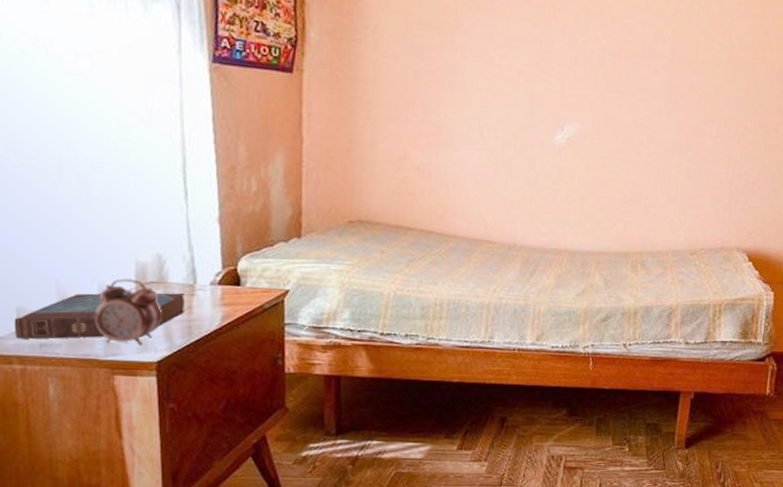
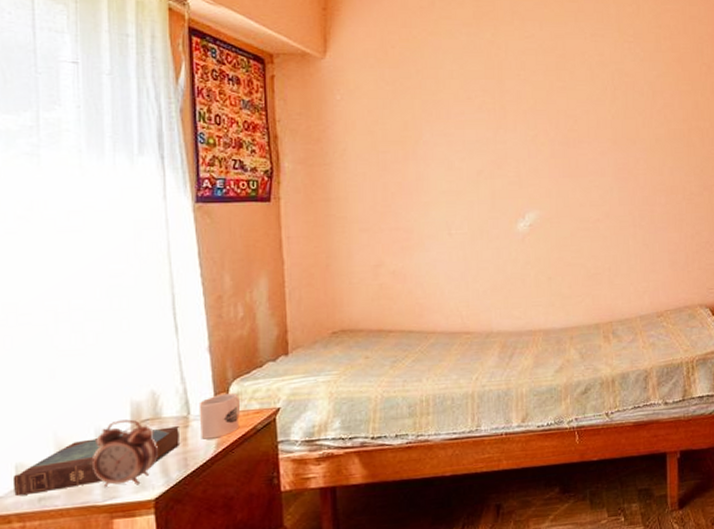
mug: none [205,268,249,311] -> present [198,393,241,439]

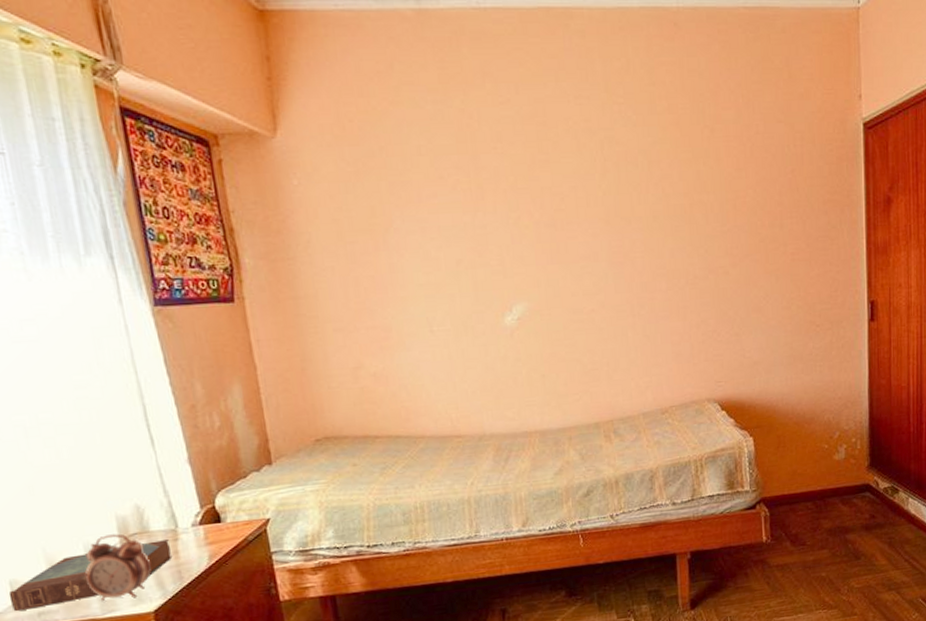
mug: present [198,393,241,439] -> none [185,505,231,552]

